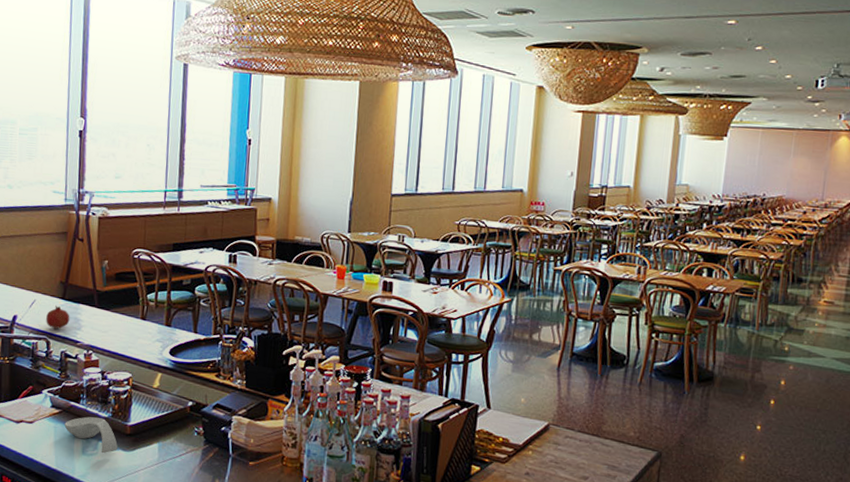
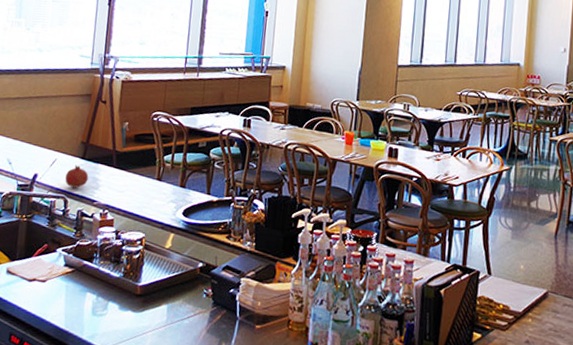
spoon rest: present [64,416,118,454] -> none [76,276,127,315]

